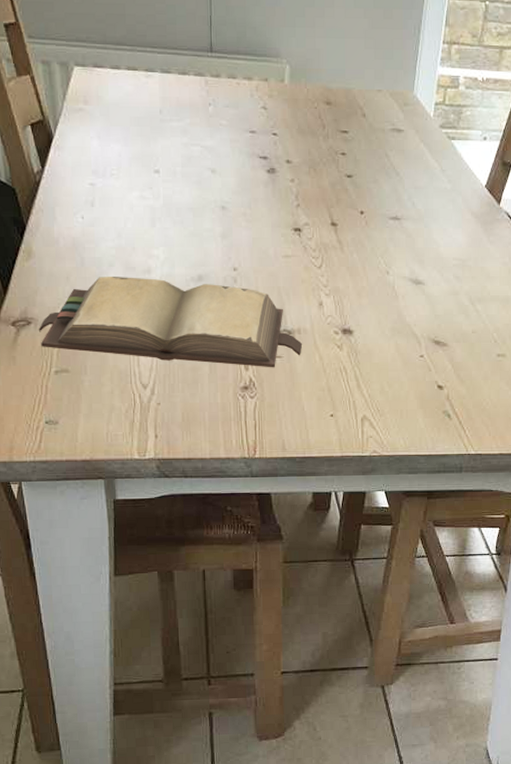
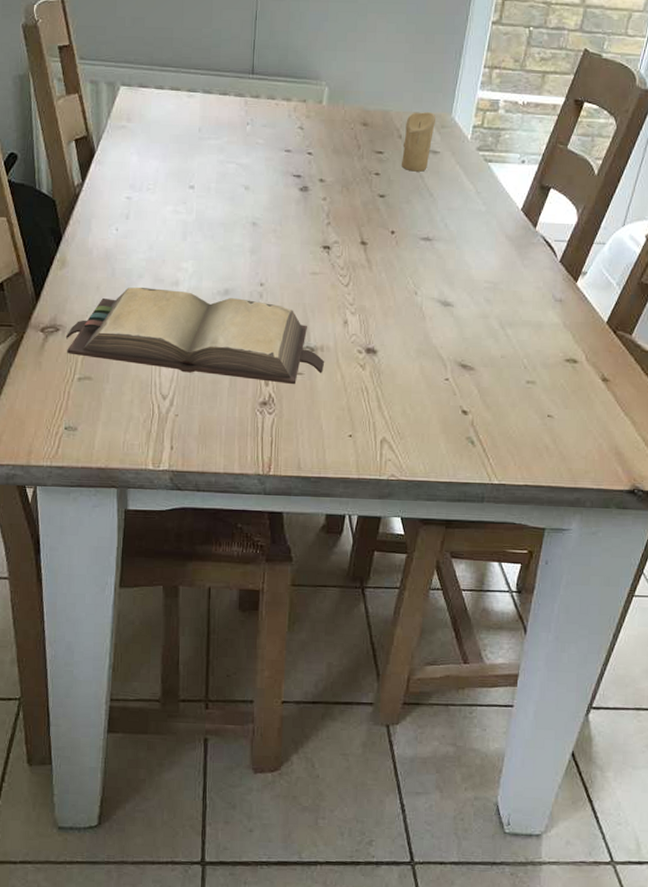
candle: none [367,90,399,151] -> present [402,112,437,172]

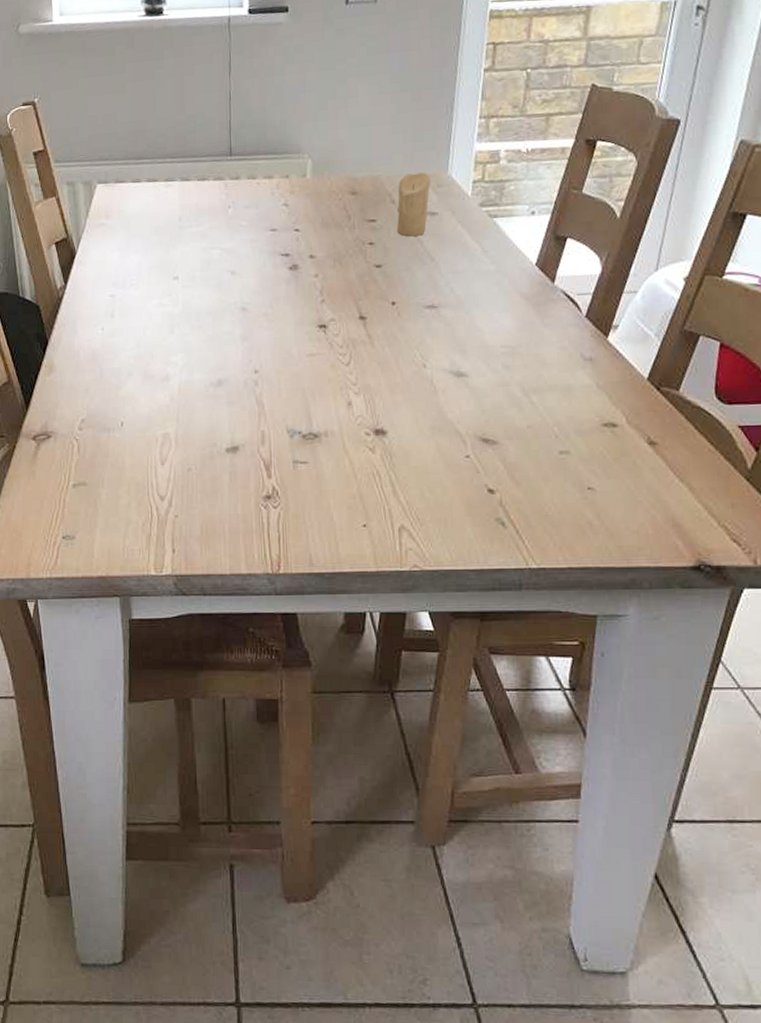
hardback book: present [66,287,324,385] -> none [58,385,330,475]

